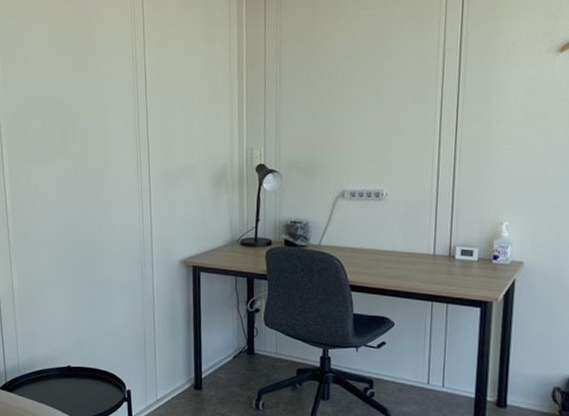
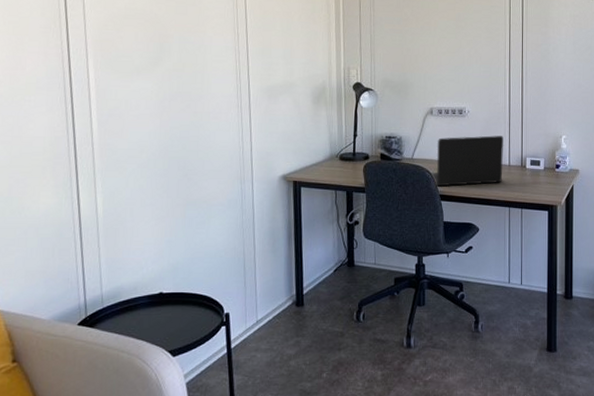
laptop: none [338,221,429,276] -> present [429,135,504,187]

